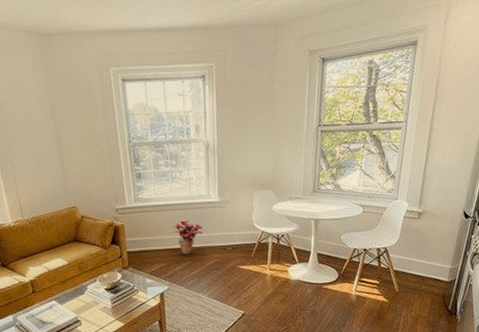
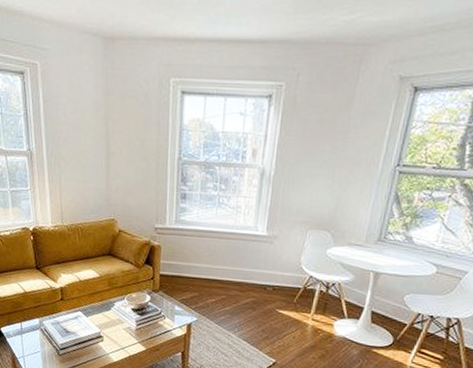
potted plant: present [172,220,204,255] -> none [211,250,245,288]

